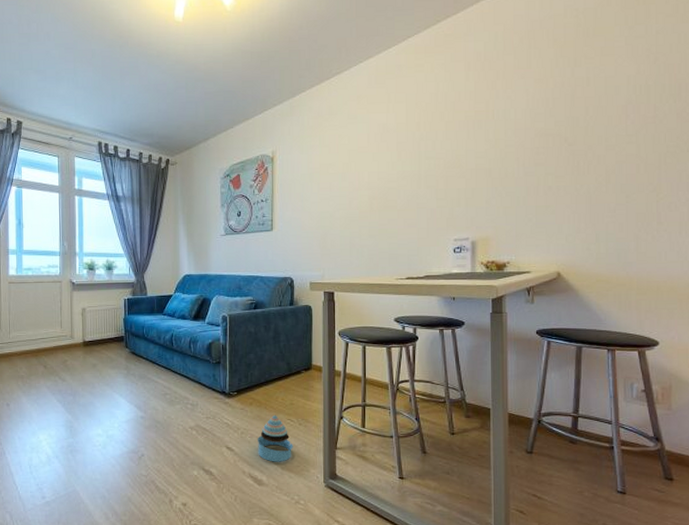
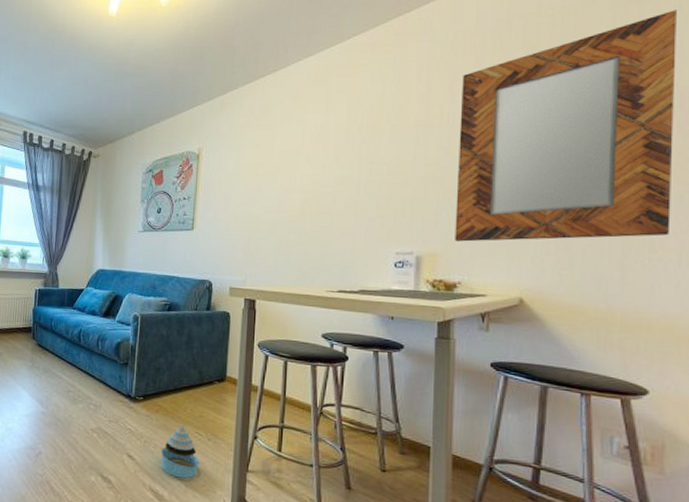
home mirror: none [502,10,675,226] -> present [455,10,677,242]

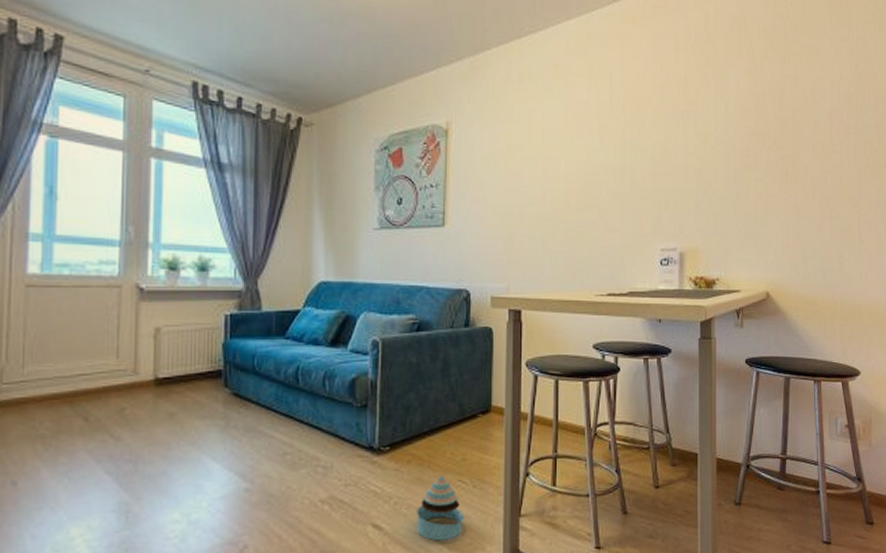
home mirror: present [455,10,677,242] -> none [712,16,873,236]

